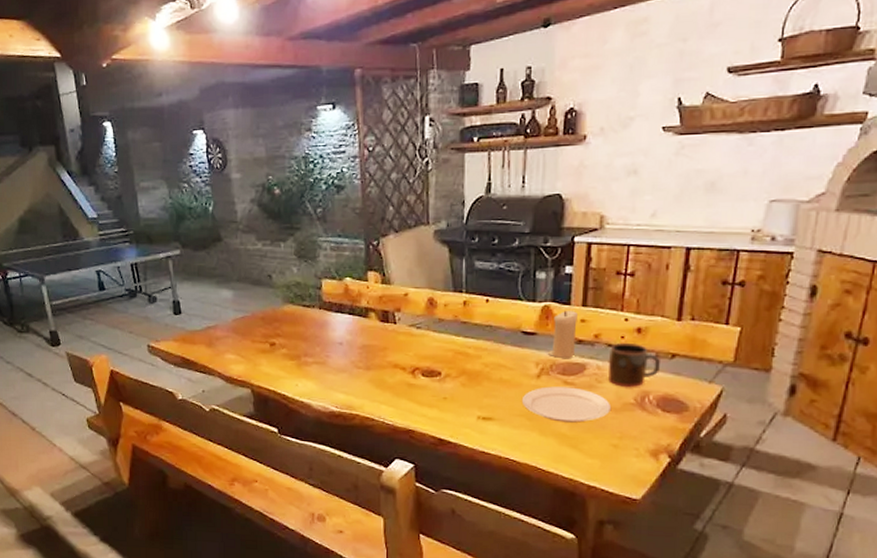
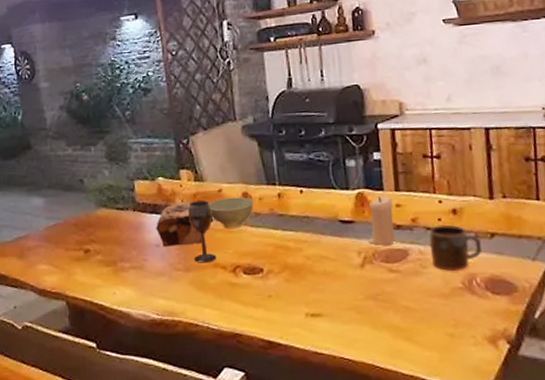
bread loaf: none [340,303,384,346] -> present [156,201,202,247]
wine glass: none [372,303,397,363] -> present [187,200,217,263]
bowl: none [394,302,439,333] -> present [209,197,254,229]
plate: present [521,386,612,423] -> none [348,275,441,313]

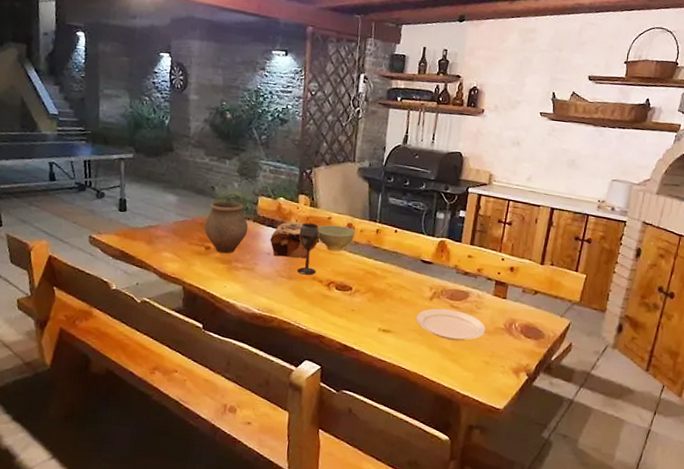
jug: none [78,192,129,255] -> present [204,200,249,254]
plate: none [348,275,441,313] -> present [416,308,486,341]
candle: present [367,196,395,246] -> none [440,247,466,287]
mug: present [429,224,482,271] -> none [485,277,527,315]

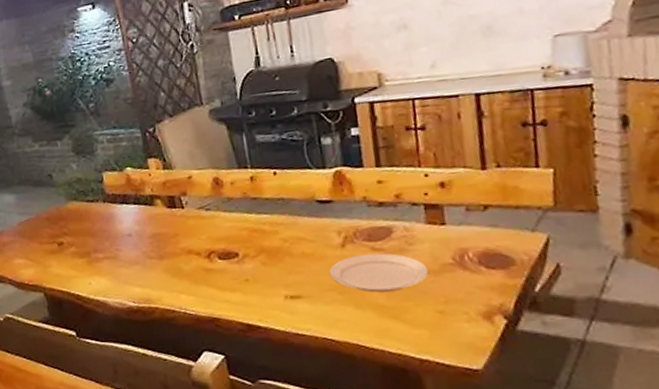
jug: present [204,200,249,254] -> none [50,185,100,247]
bread loaf: present [270,221,307,259] -> none [127,190,174,236]
wine glass: present [297,223,320,275] -> none [158,188,190,251]
bowl: present [318,224,356,252] -> none [179,182,226,216]

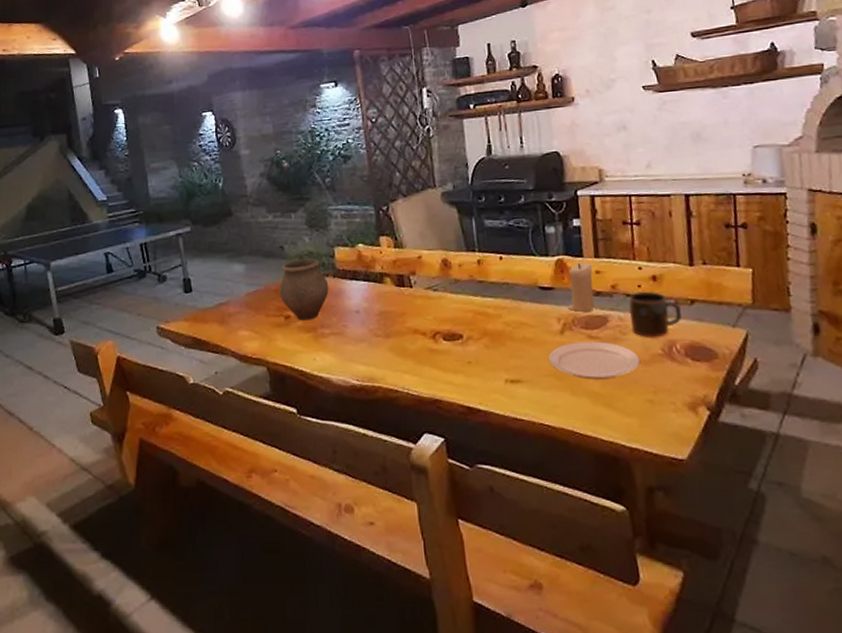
jug: none [50,185,100,247] -> present [279,258,329,321]
candle: none [347,173,378,225] -> present [567,263,595,313]
mug: none [414,198,474,247] -> present [628,290,682,337]

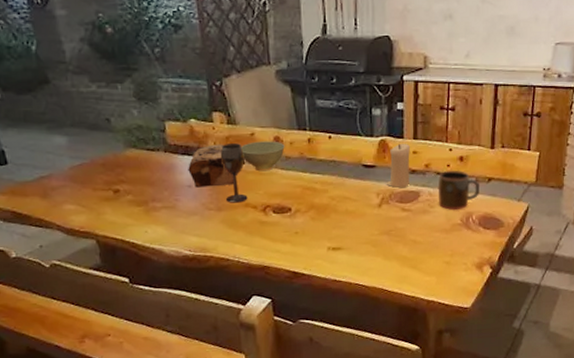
jug: present [279,258,329,321] -> none [106,132,160,195]
bread loaf: none [356,268,402,313] -> present [188,144,234,188]
wine glass: none [387,267,416,329] -> present [220,143,248,203]
bowl: none [408,263,454,296] -> present [241,141,285,172]
plate: present [548,341,641,380] -> none [366,213,443,246]

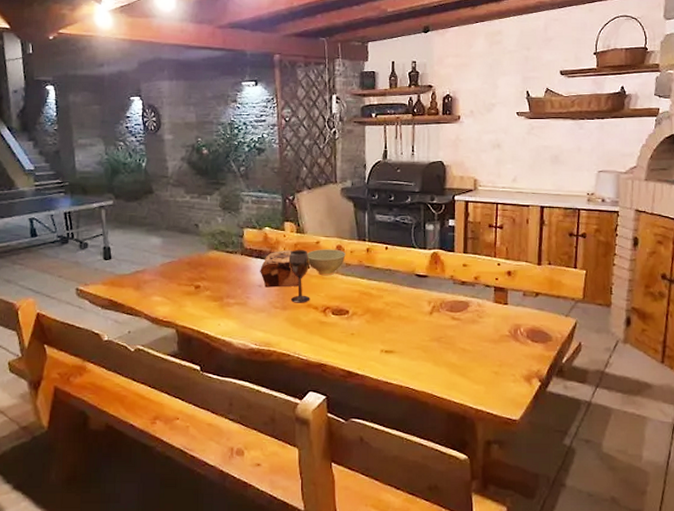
candle: present [386,144,410,189] -> none [437,257,460,298]
mug: present [437,170,481,210] -> none [486,283,528,321]

